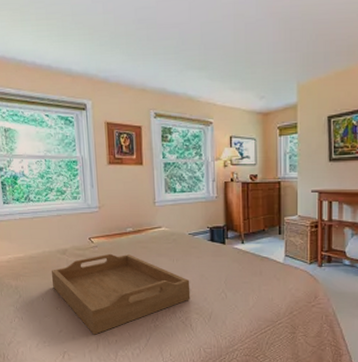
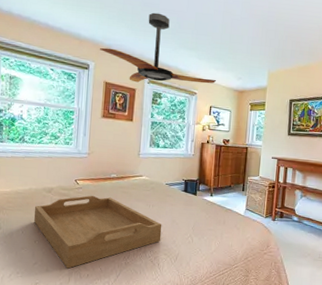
ceiling fan: none [95,29,235,119] -> present [100,12,217,84]

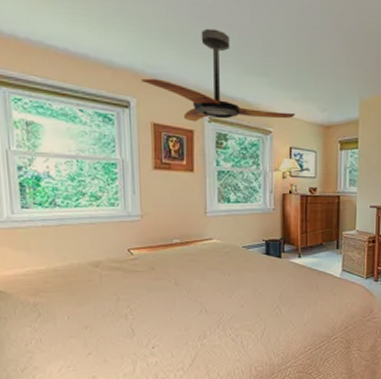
serving tray: present [34,195,162,269] -> none [79,266,242,356]

